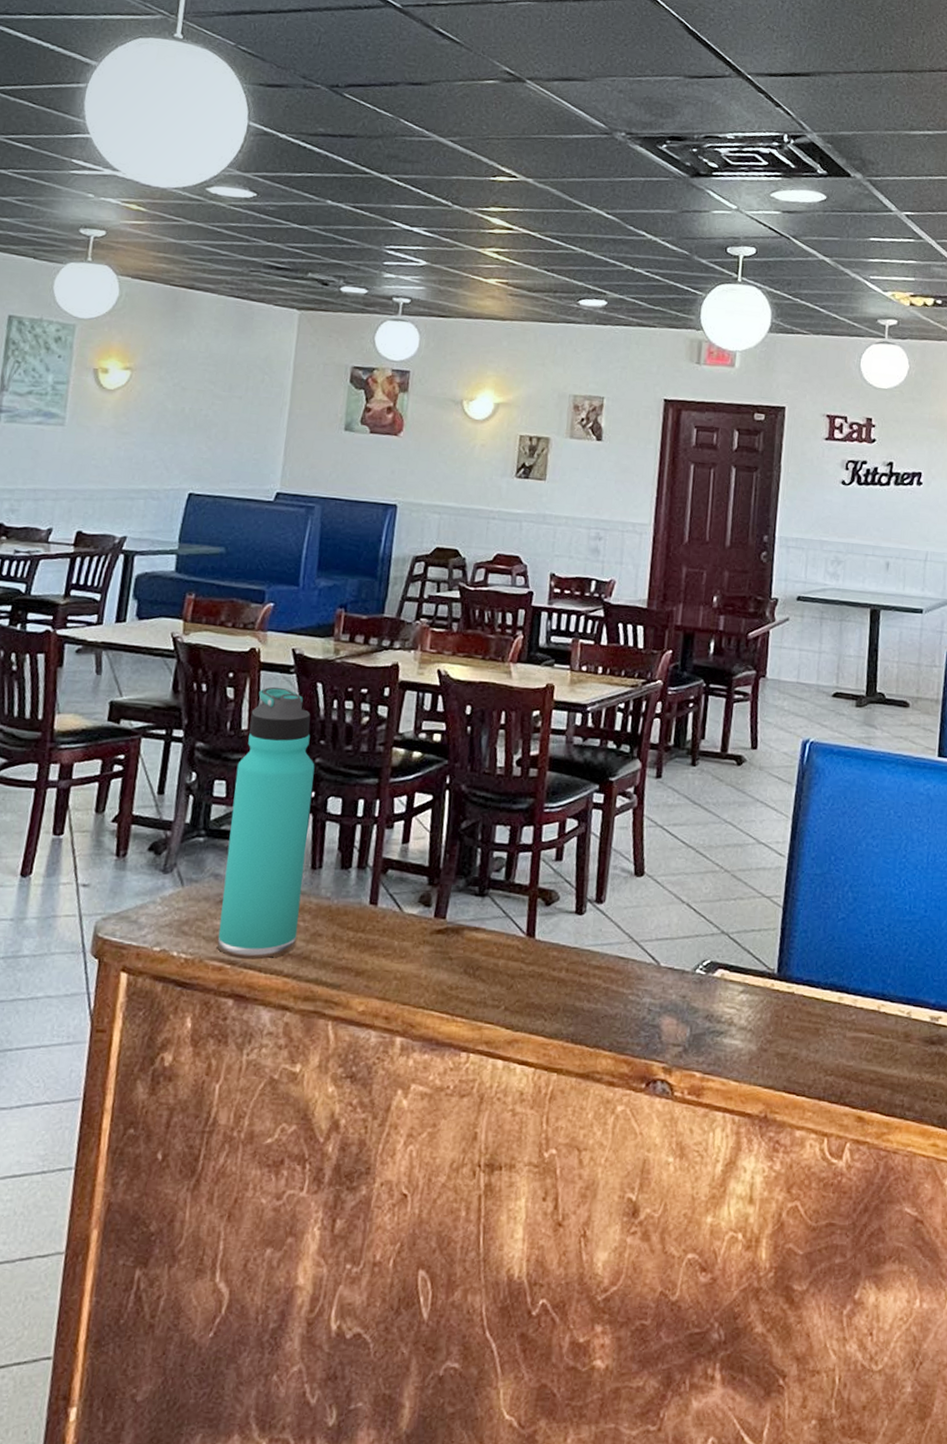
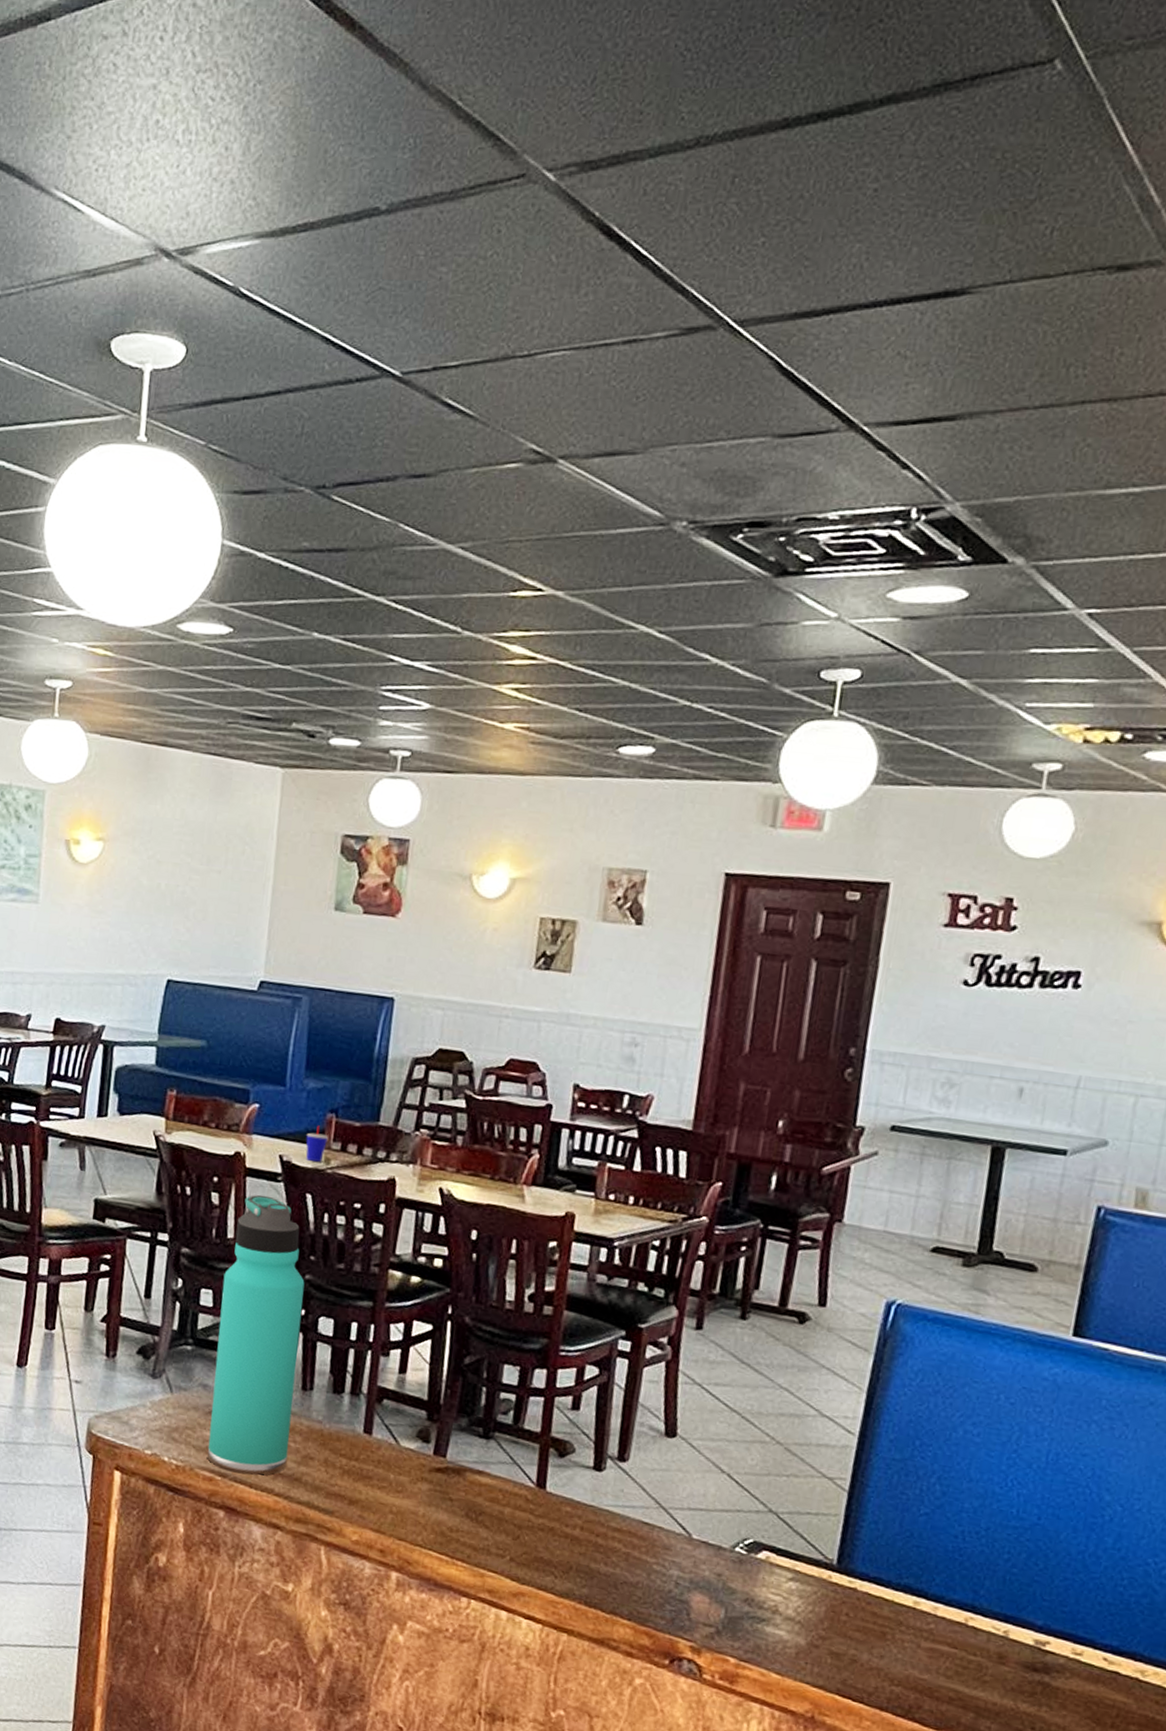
beverage cup: none [317,620,337,653] -> present [305,1125,328,1162]

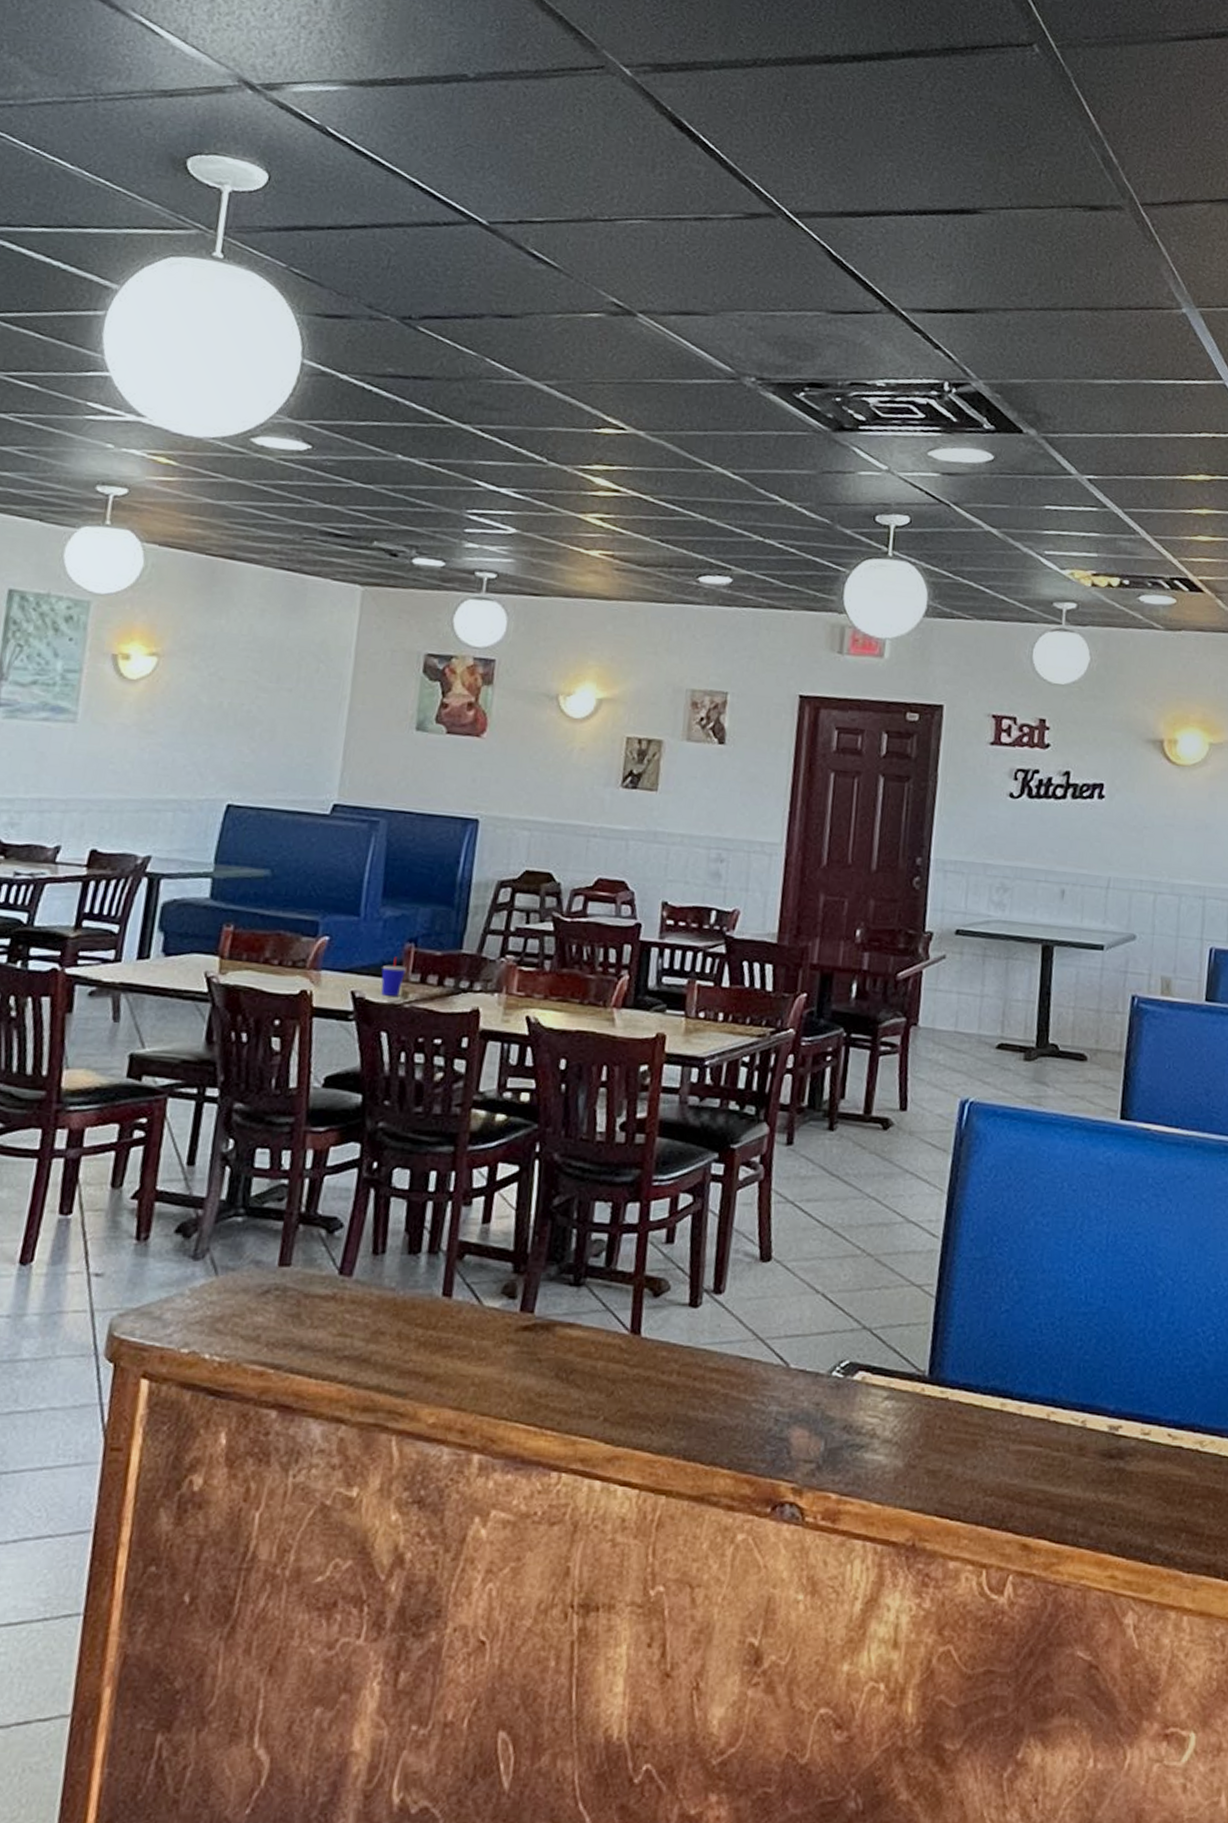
thermos bottle: present [207,1194,305,1476] -> none [258,1036,378,1363]

